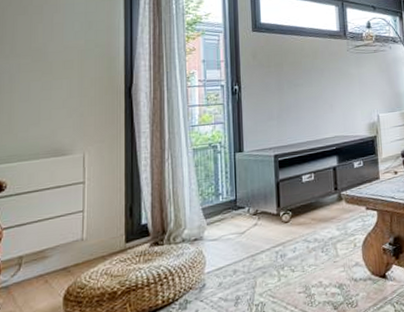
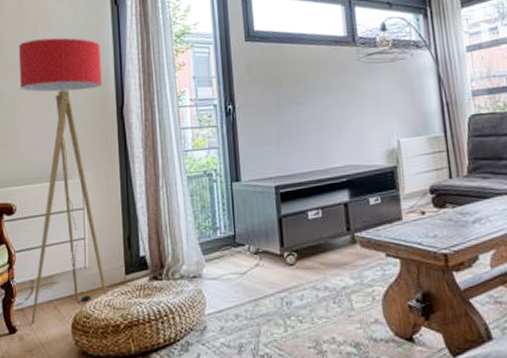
floor lamp: none [17,20,110,300] -> present [18,37,108,324]

